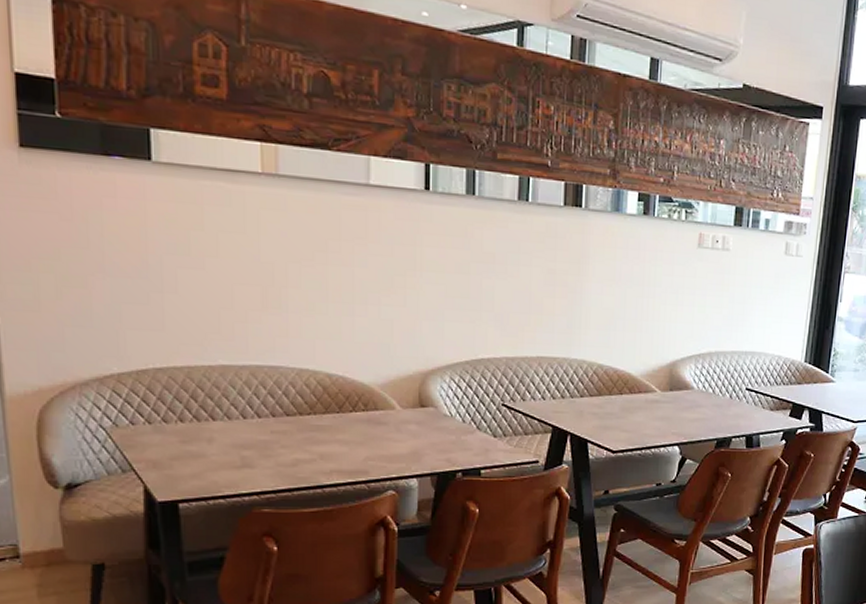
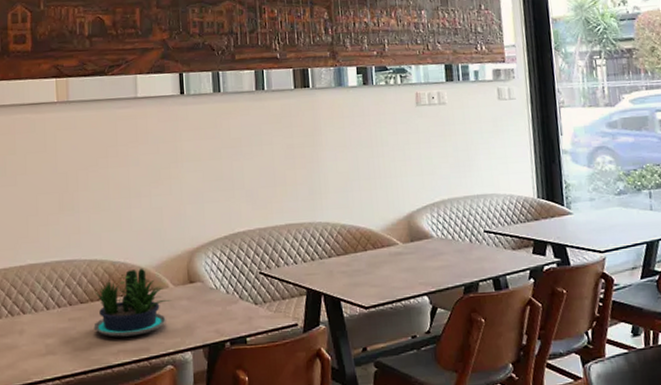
potted plant: none [302,384,398,457] -> present [93,268,172,337]

